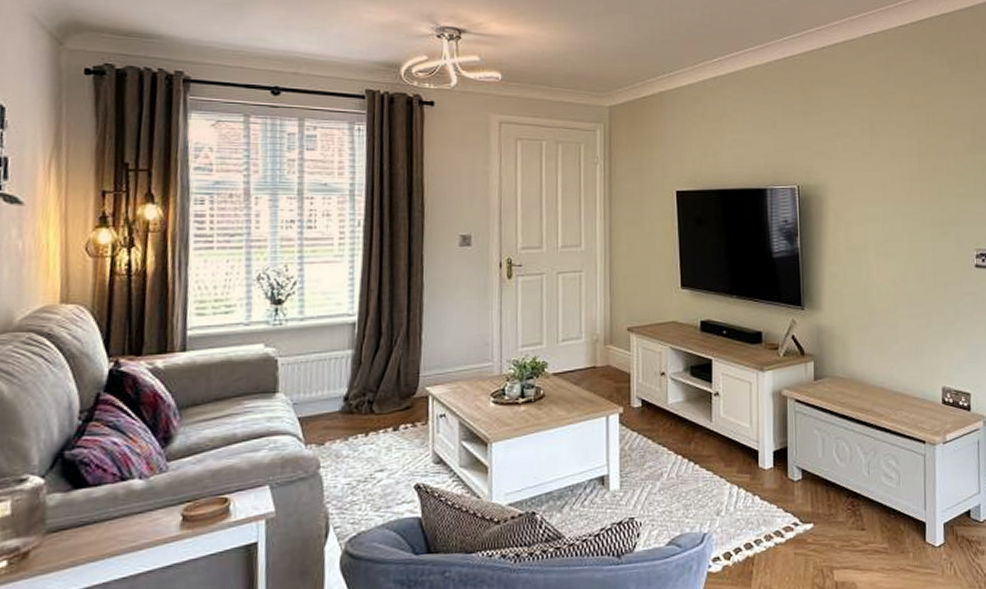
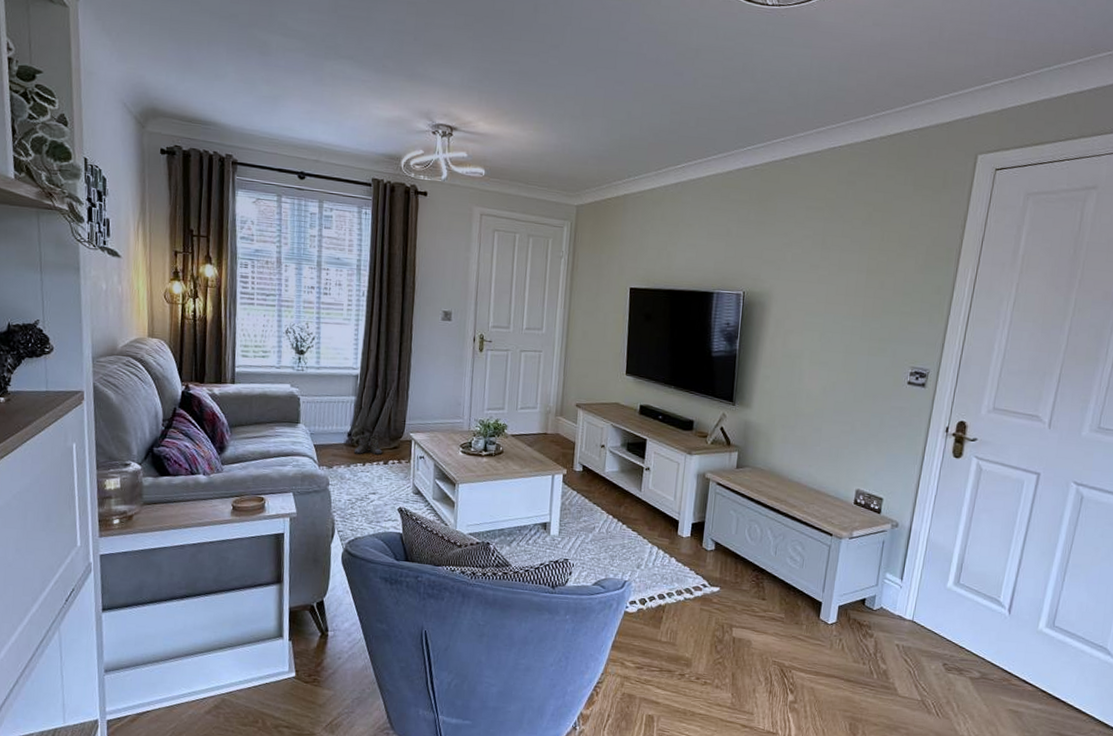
boots: none [352,397,391,422] -> present [354,435,383,456]

